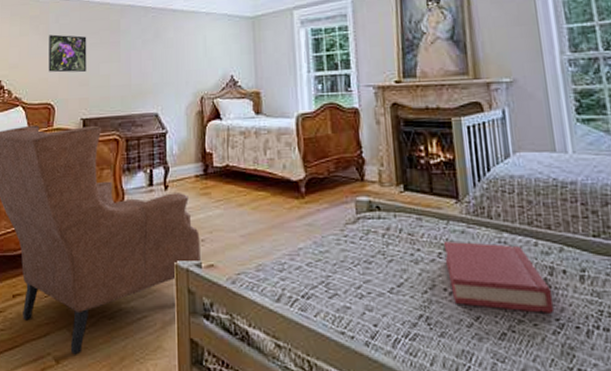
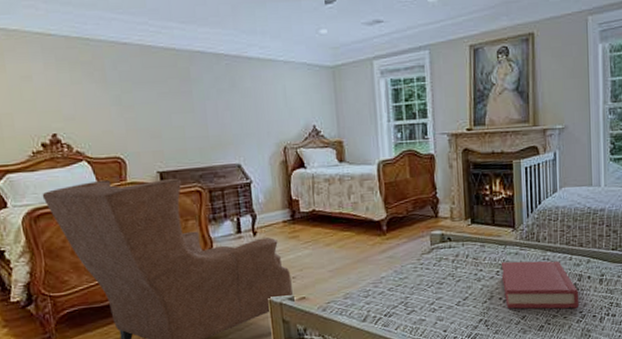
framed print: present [48,34,87,73] -> none [107,82,157,125]

